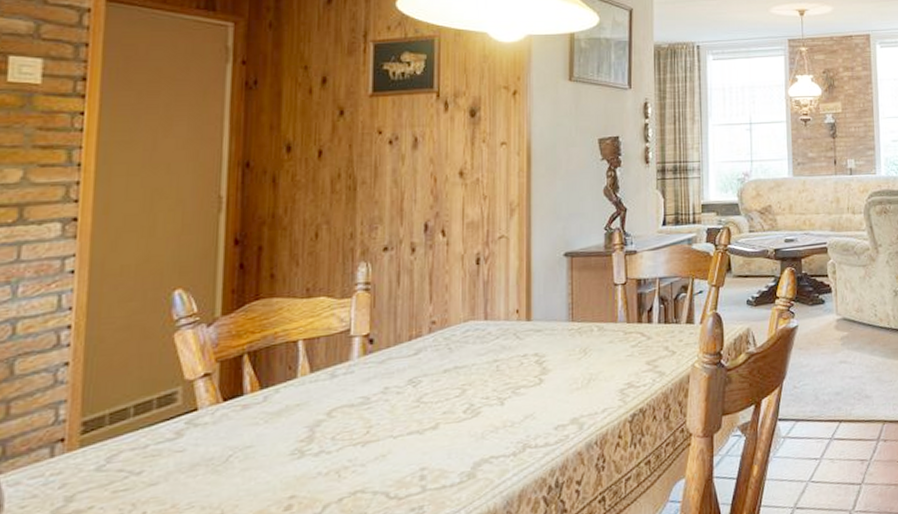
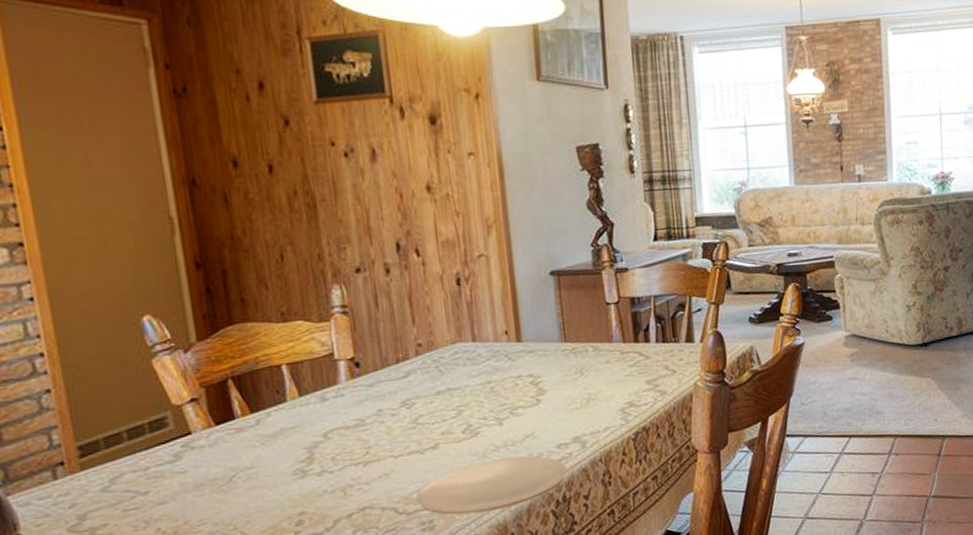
plate: none [409,437,563,501] -> present [415,455,568,515]

